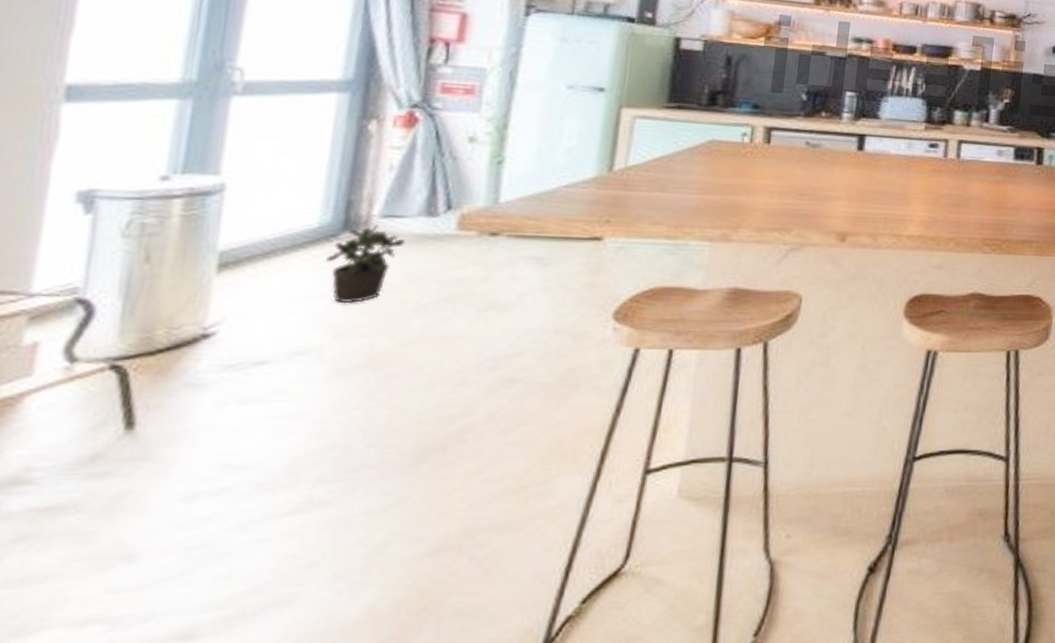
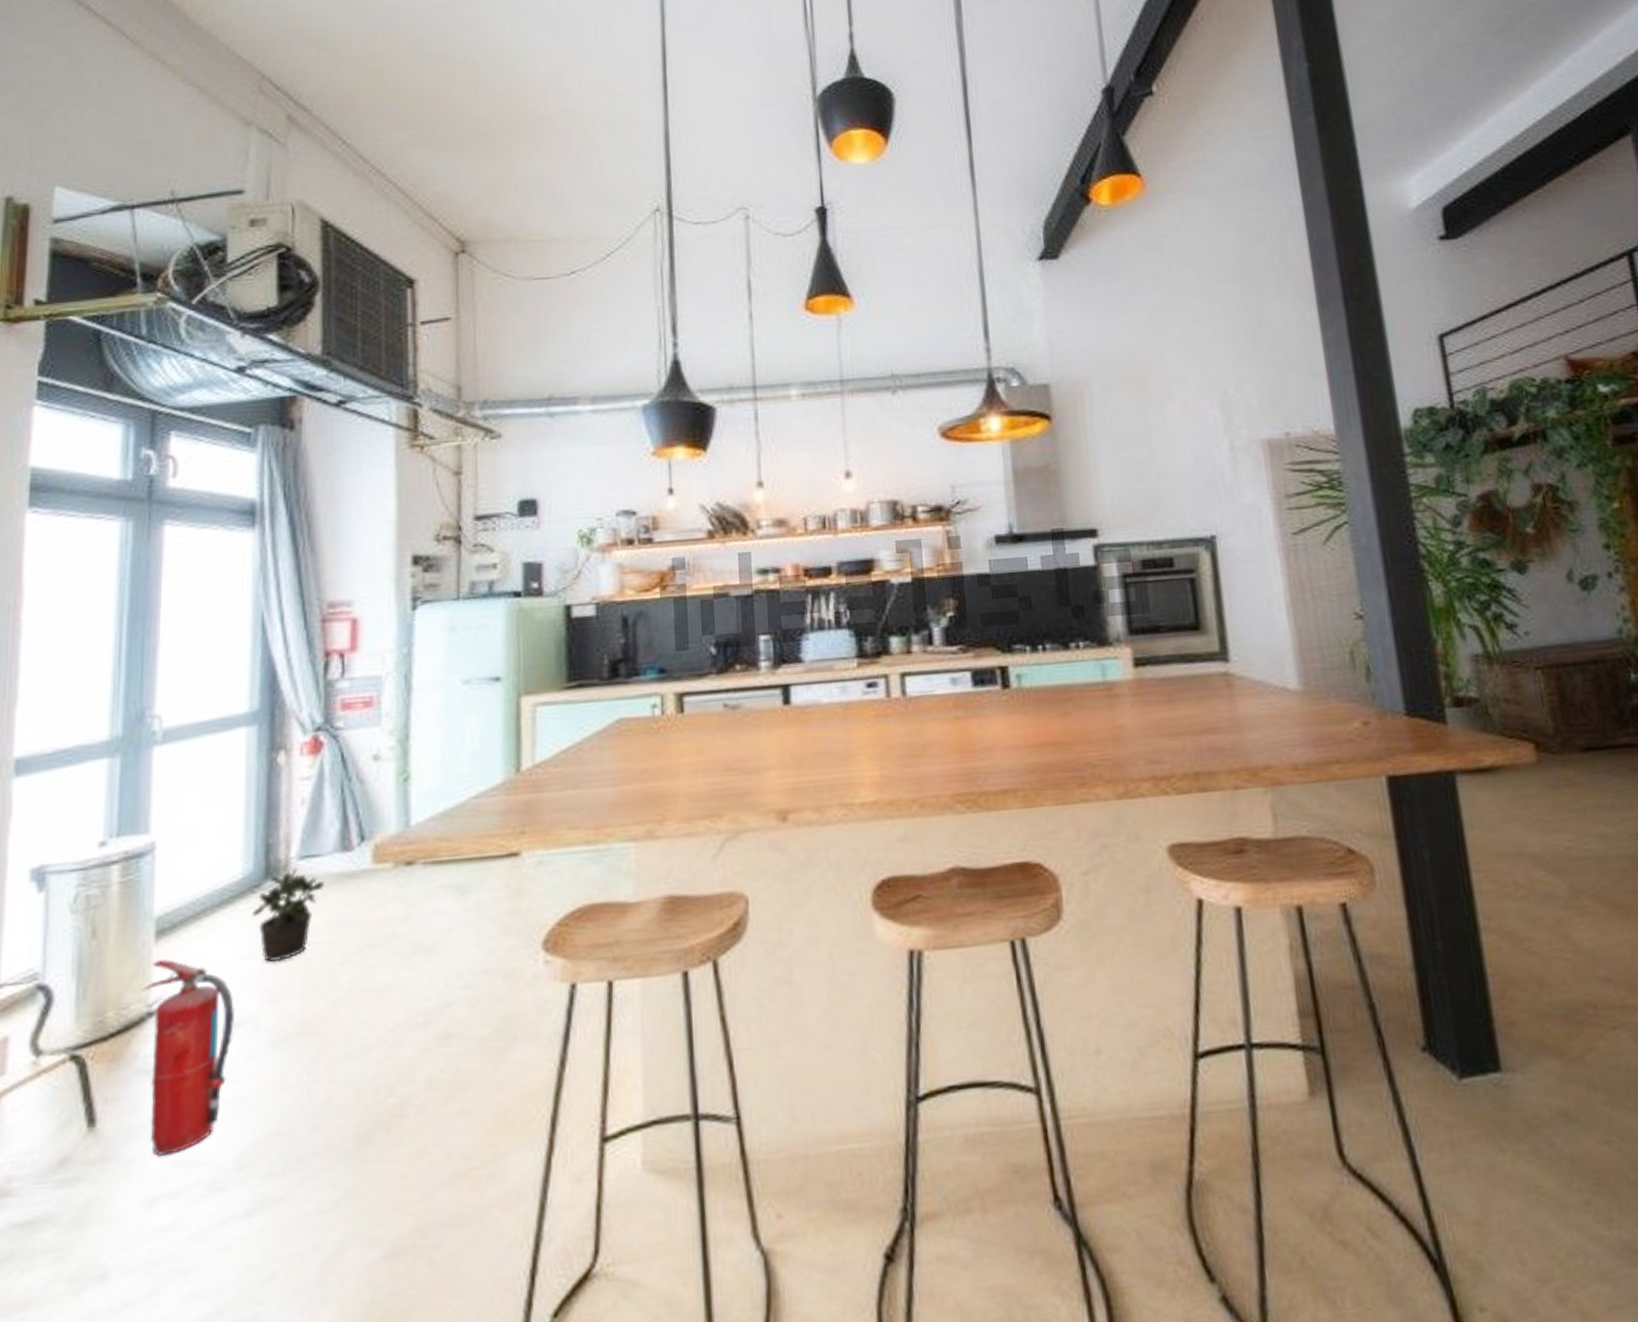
fire extinguisher: none [195,288,299,460] -> present [141,958,236,1158]

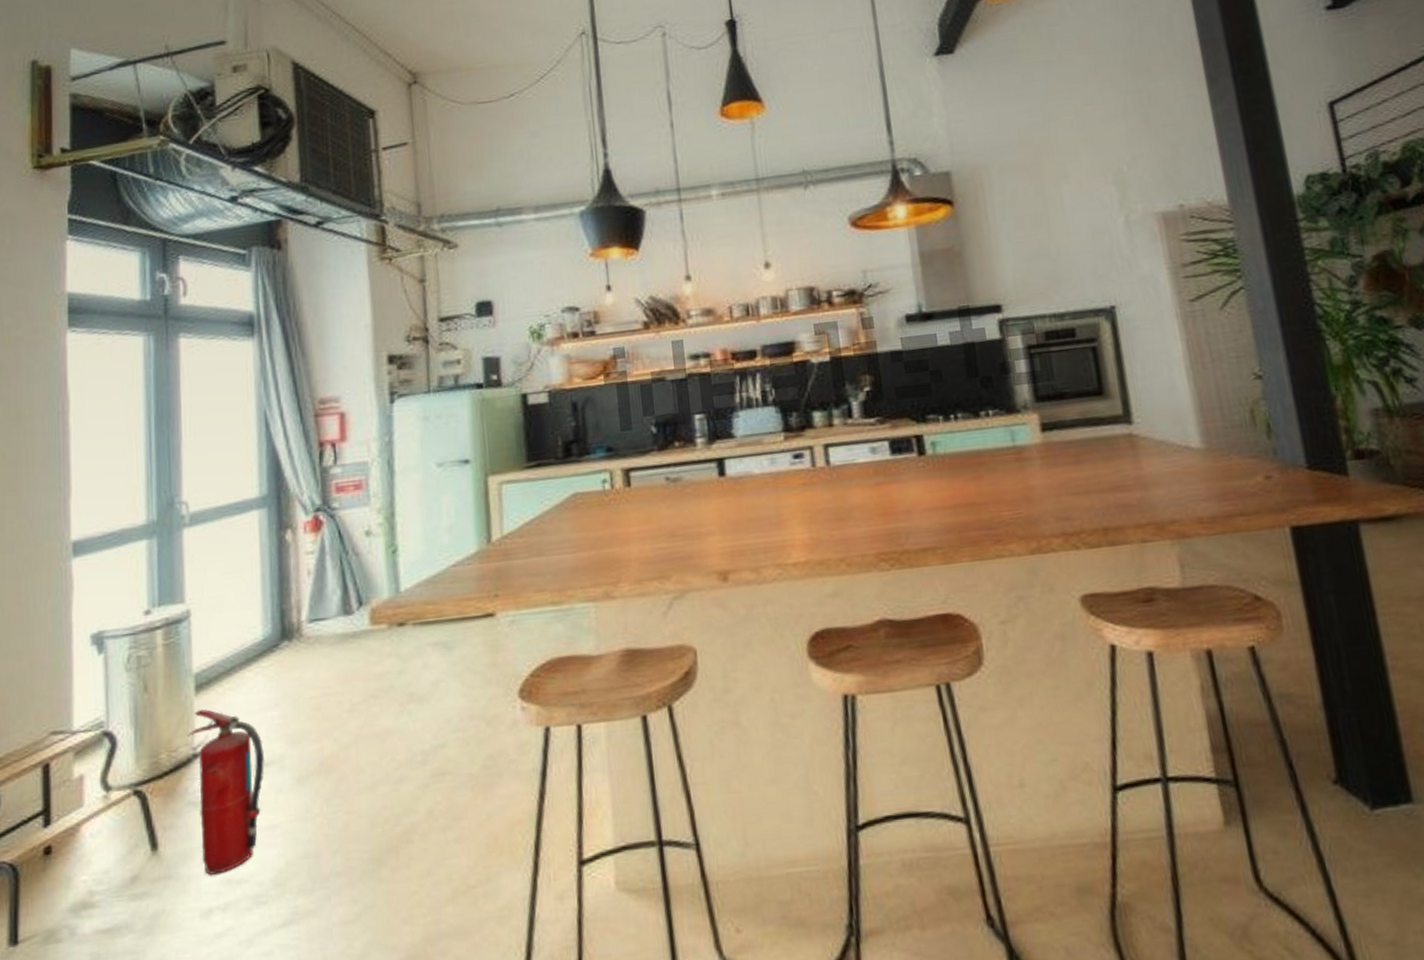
potted plant: present [252,868,324,962] -> none [273,630,331,711]

